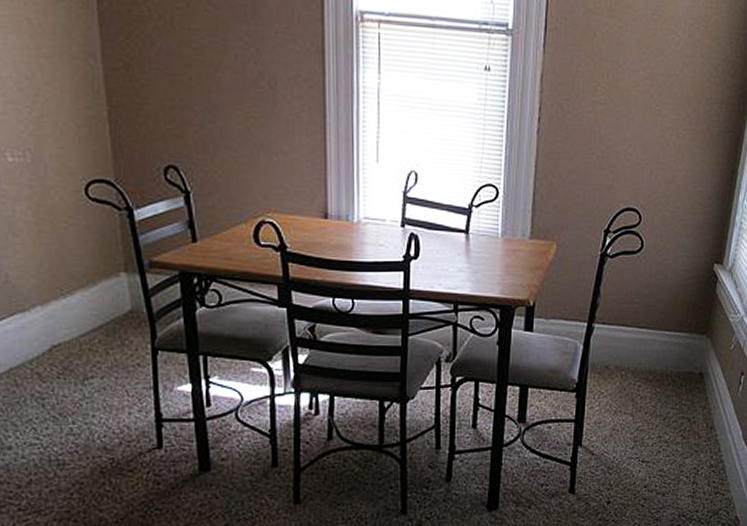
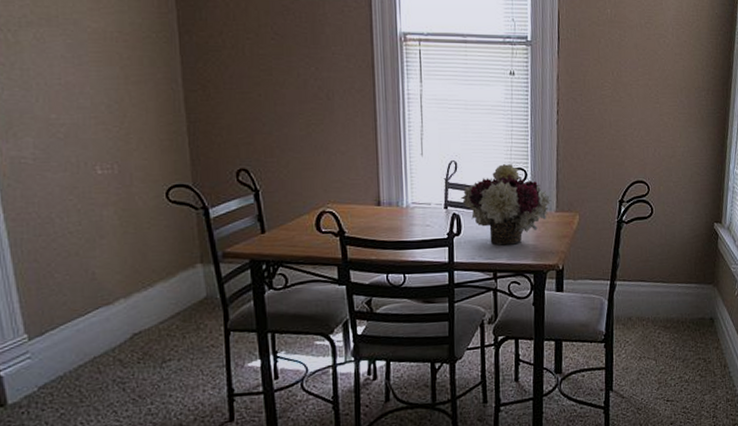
flower arrangement: none [420,179,526,274] -> present [461,164,552,246]

